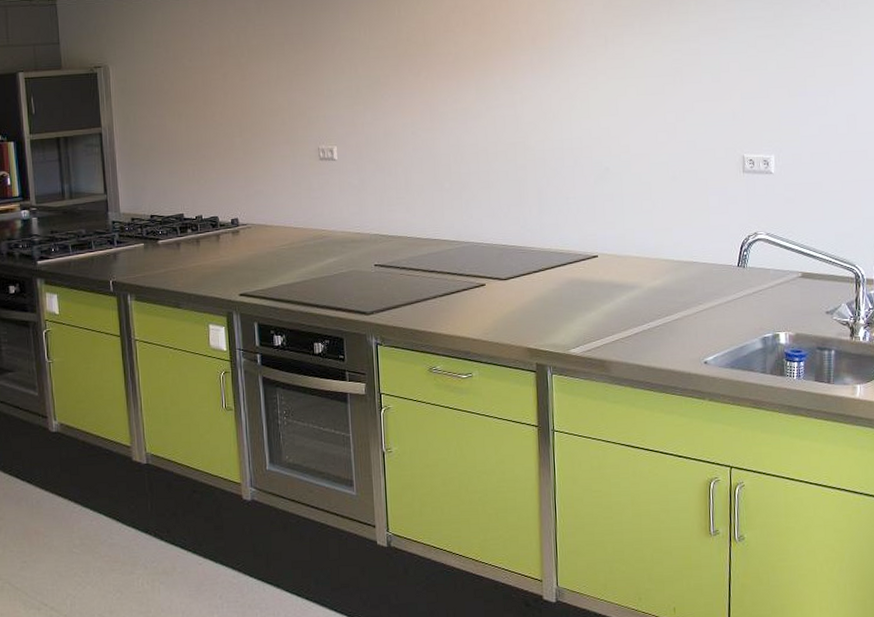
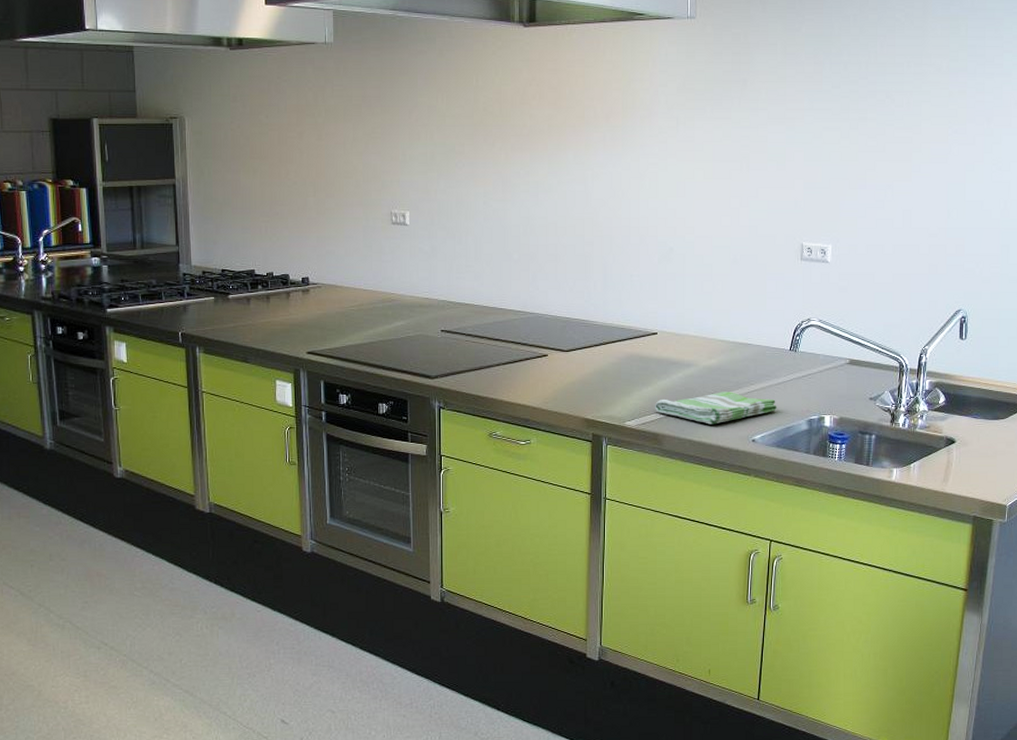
dish towel: none [599,312,728,348] -> present [654,392,777,425]

